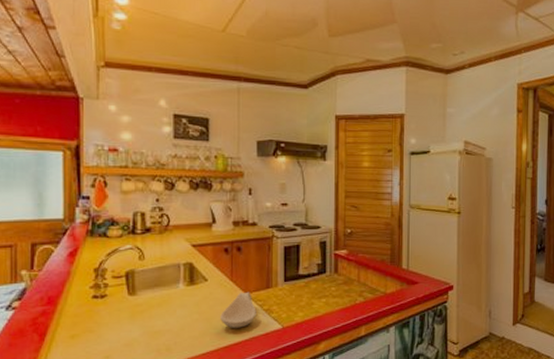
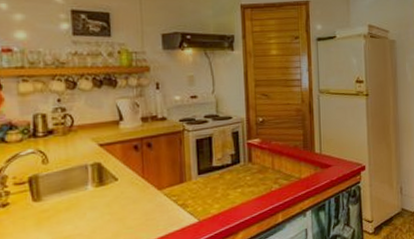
spoon rest: present [220,292,256,328] -> none [133,188,171,227]

